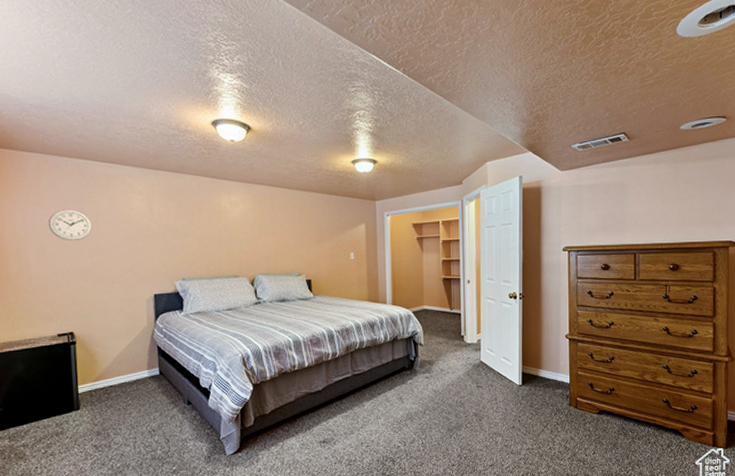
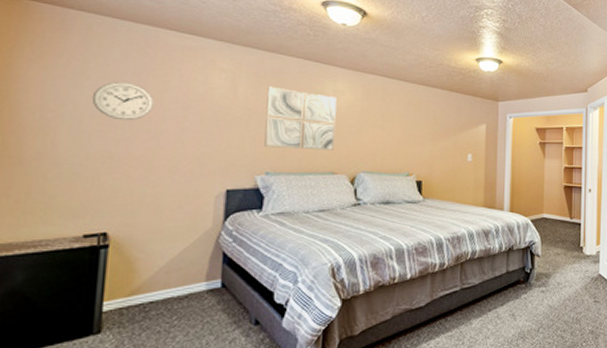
wall art: none [176,203,235,257] -> present [264,86,336,151]

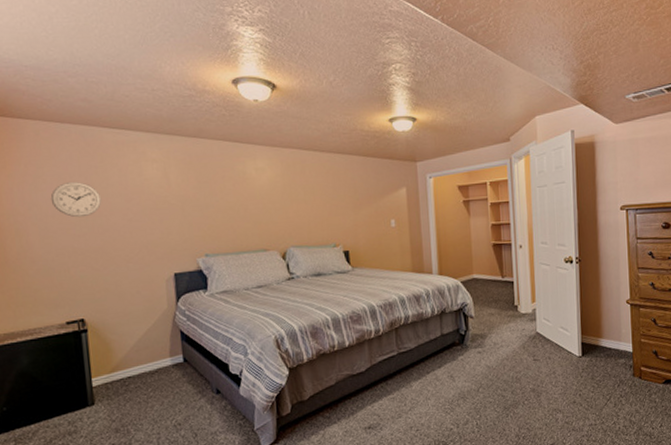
wall art: present [264,86,336,151] -> none [195,171,263,231]

